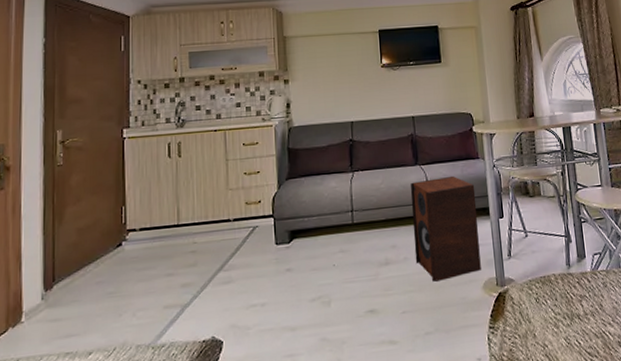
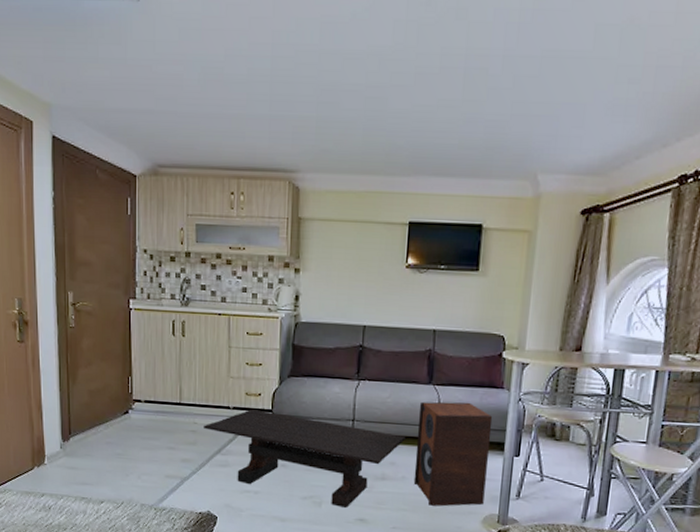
coffee table: none [204,217,402,302] -> present [204,408,406,508]

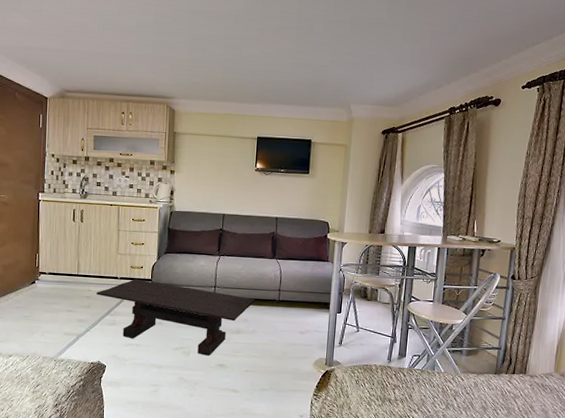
speaker: present [413,401,493,507] -> none [261,272,321,353]

